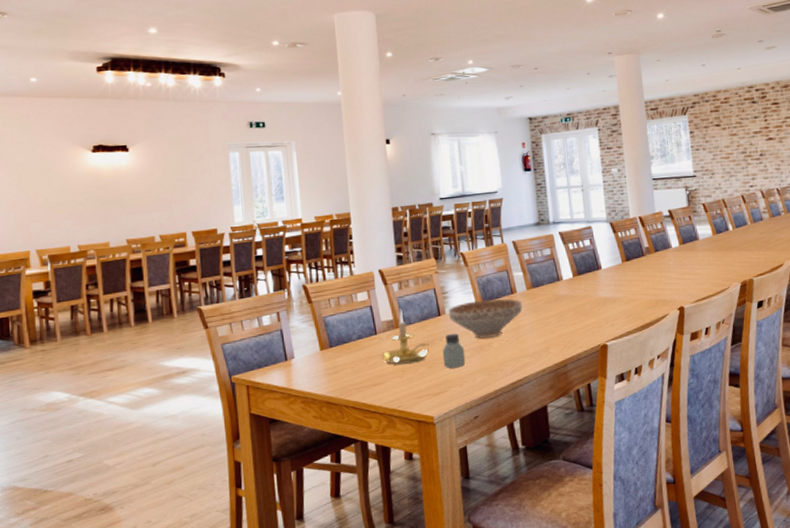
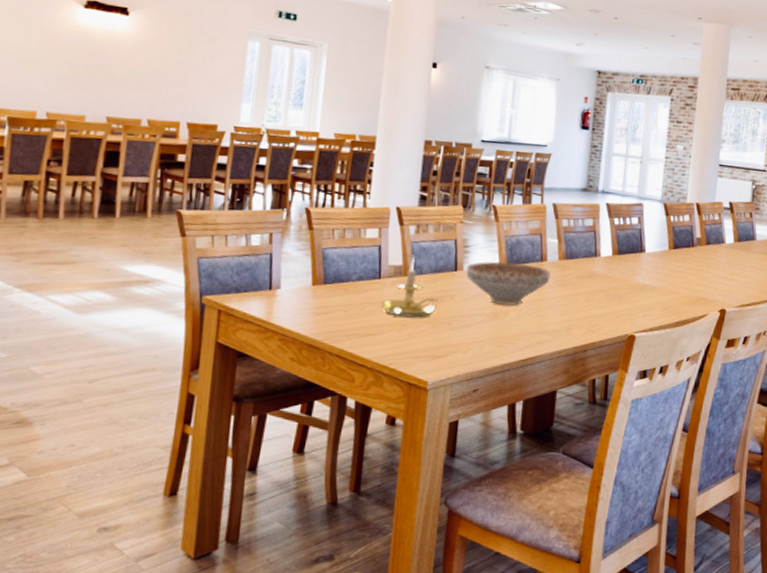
saltshaker: present [442,333,466,369] -> none [450,292,477,333]

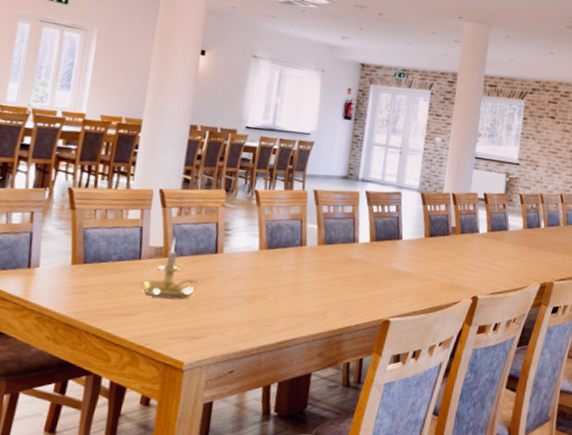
decorative bowl: present [466,261,552,306] -> none [226,245,310,289]

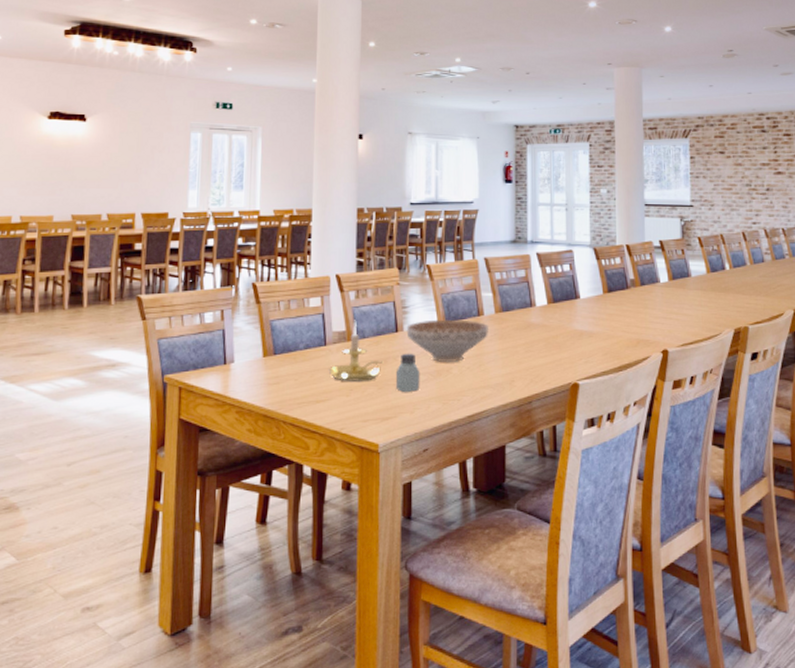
saltshaker: none [208,275,235,315] -> present [395,353,420,393]
decorative bowl: none [226,245,310,289] -> present [406,319,490,362]

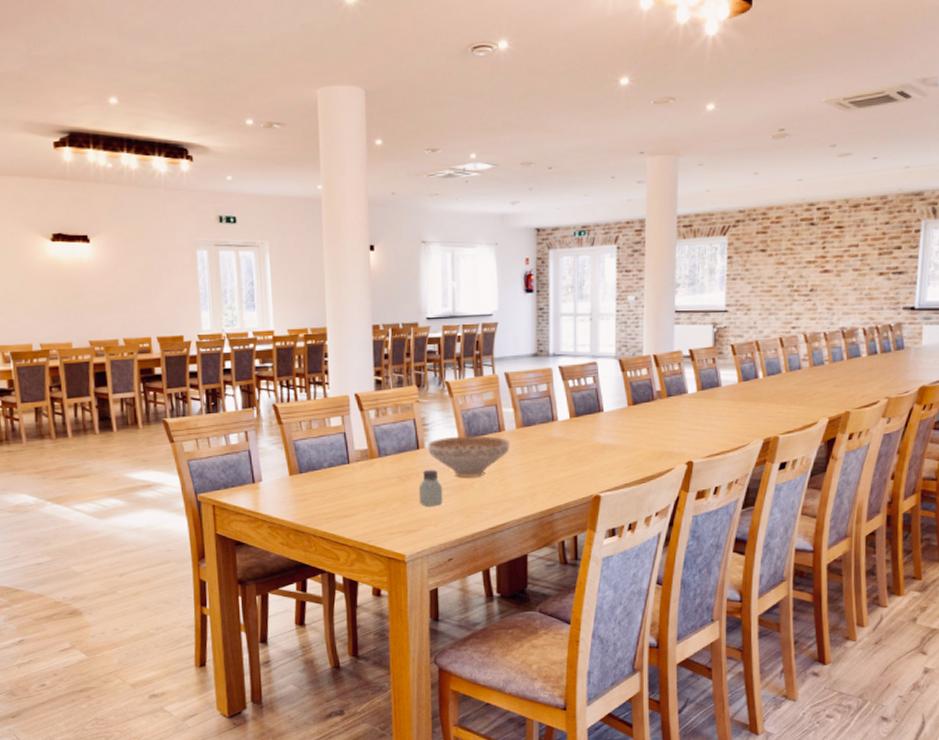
candle holder: present [328,320,384,381] -> none [353,438,407,497]

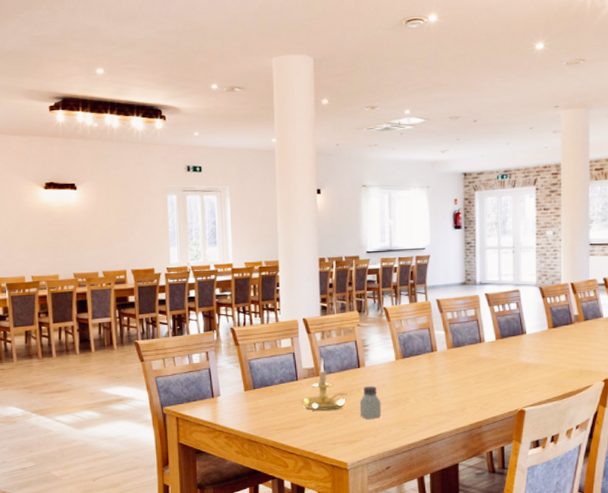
candle holder: none [353,438,407,497] -> present [301,358,349,411]
decorative bowl: present [428,435,511,477] -> none [367,355,442,393]

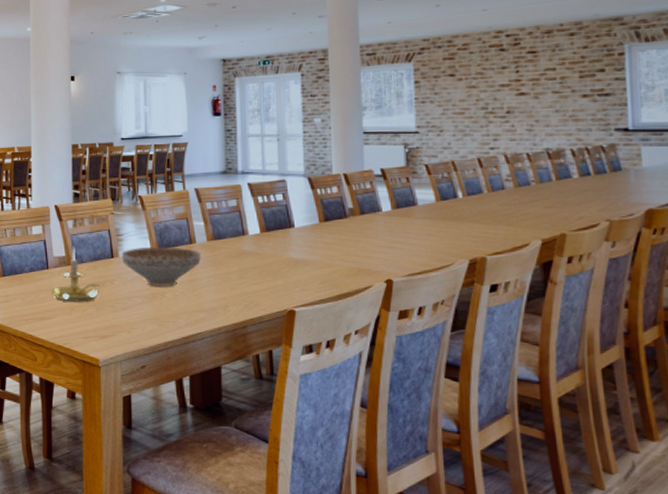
saltshaker: present [359,385,382,420] -> none [112,277,136,314]
decorative bowl: none [367,355,442,393] -> present [121,247,202,287]

